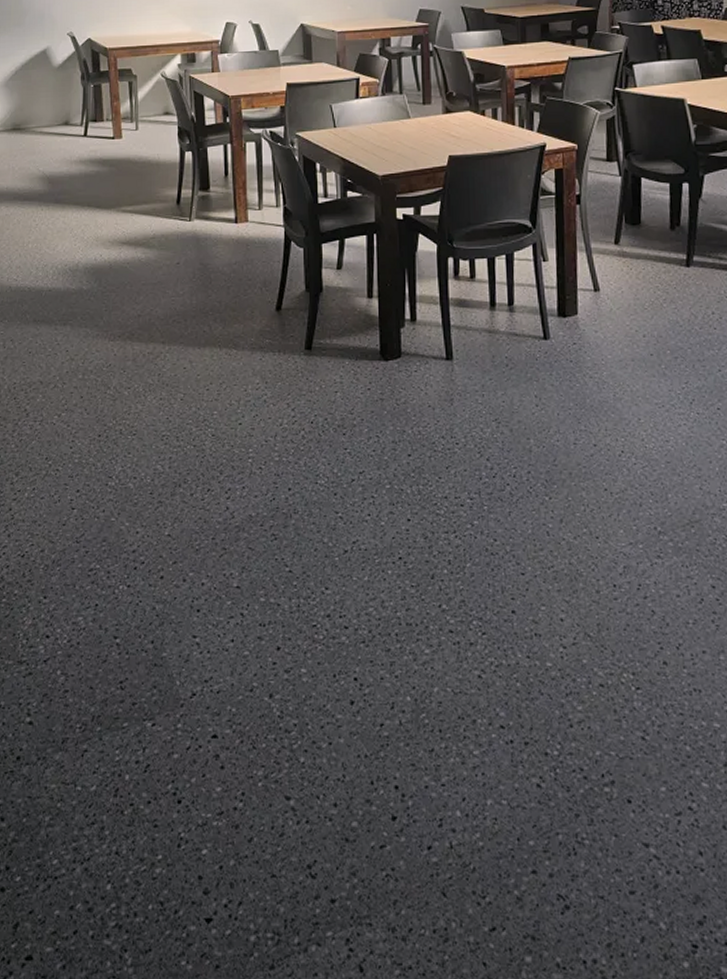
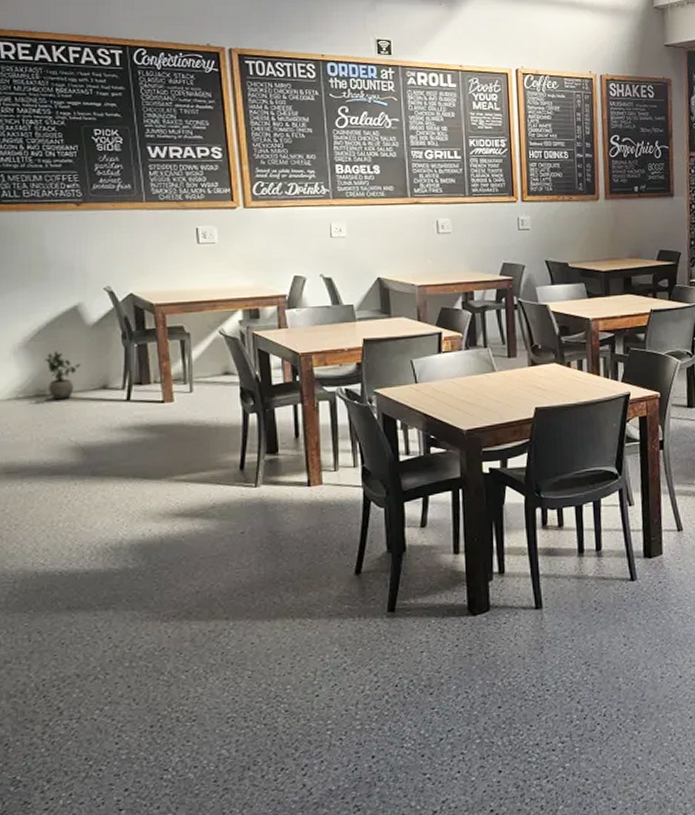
potted plant: none [20,89,48,133] -> present [44,351,81,400]

